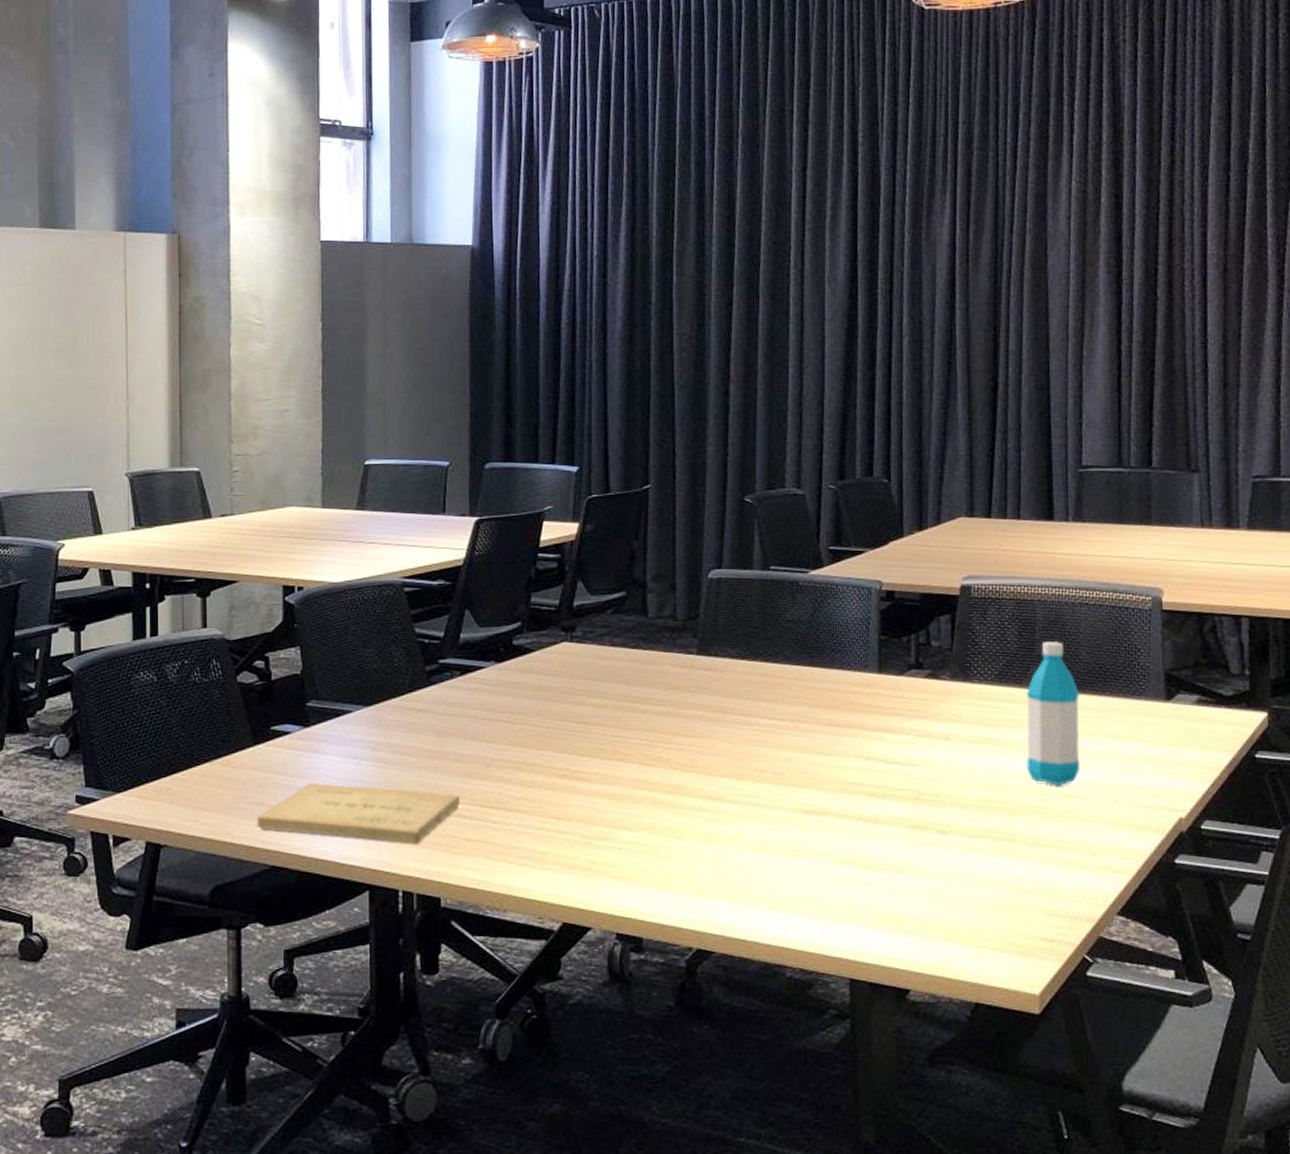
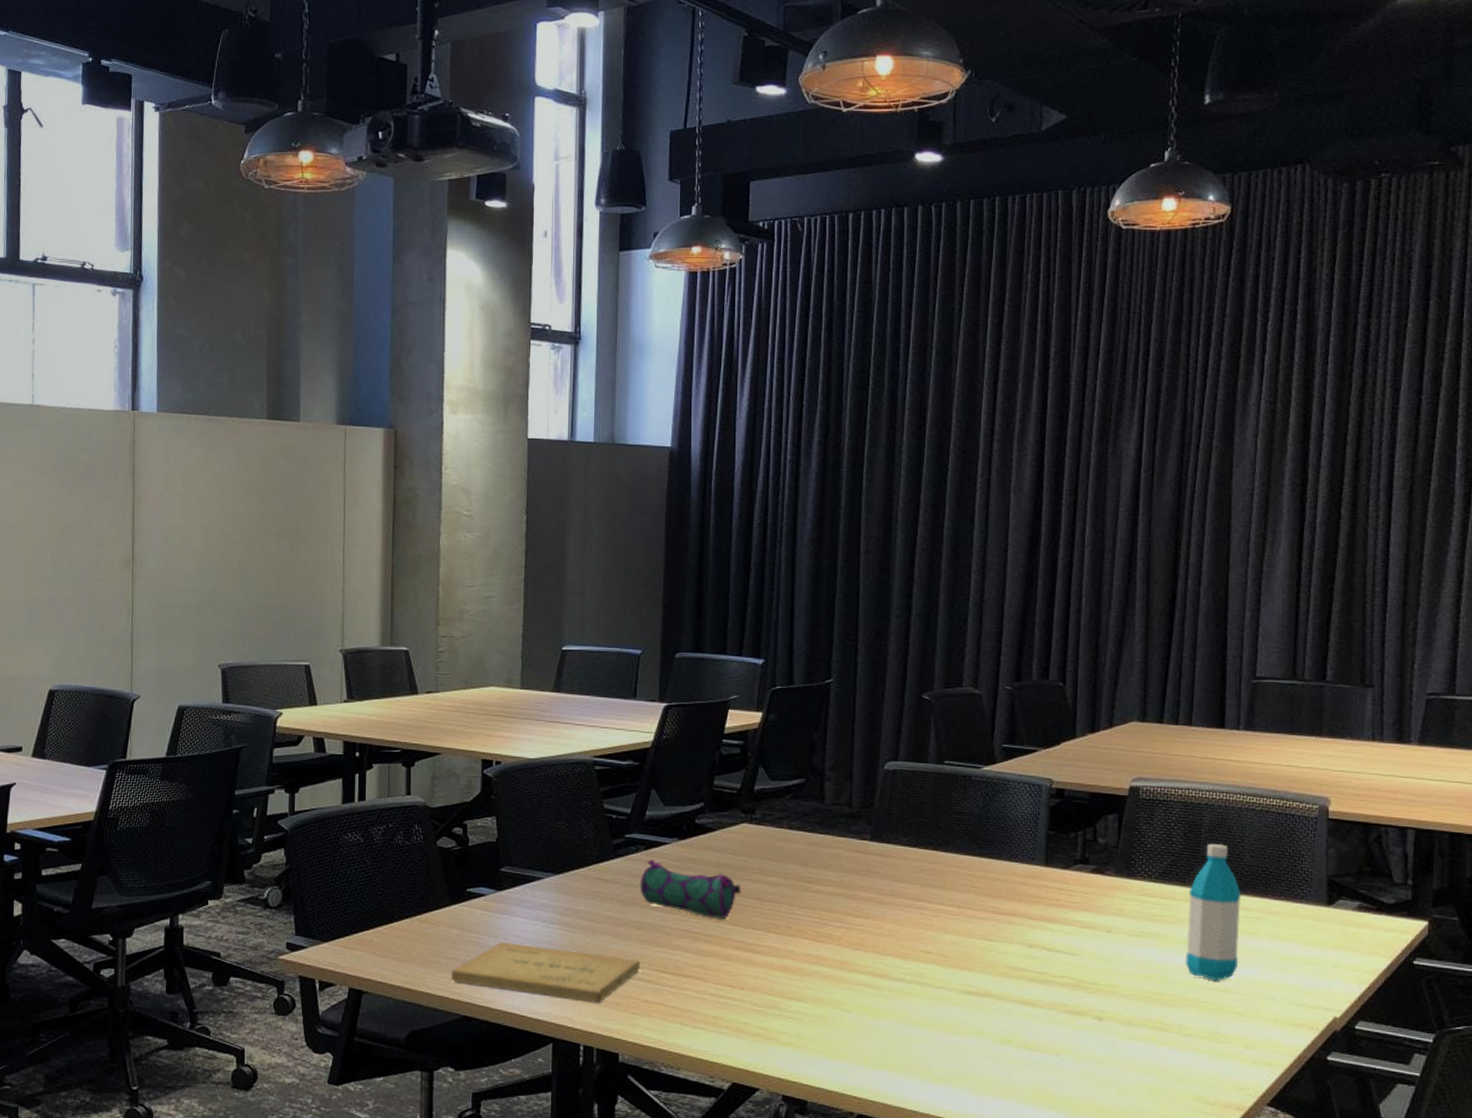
pencil case: none [456,686,564,747] -> present [639,860,741,920]

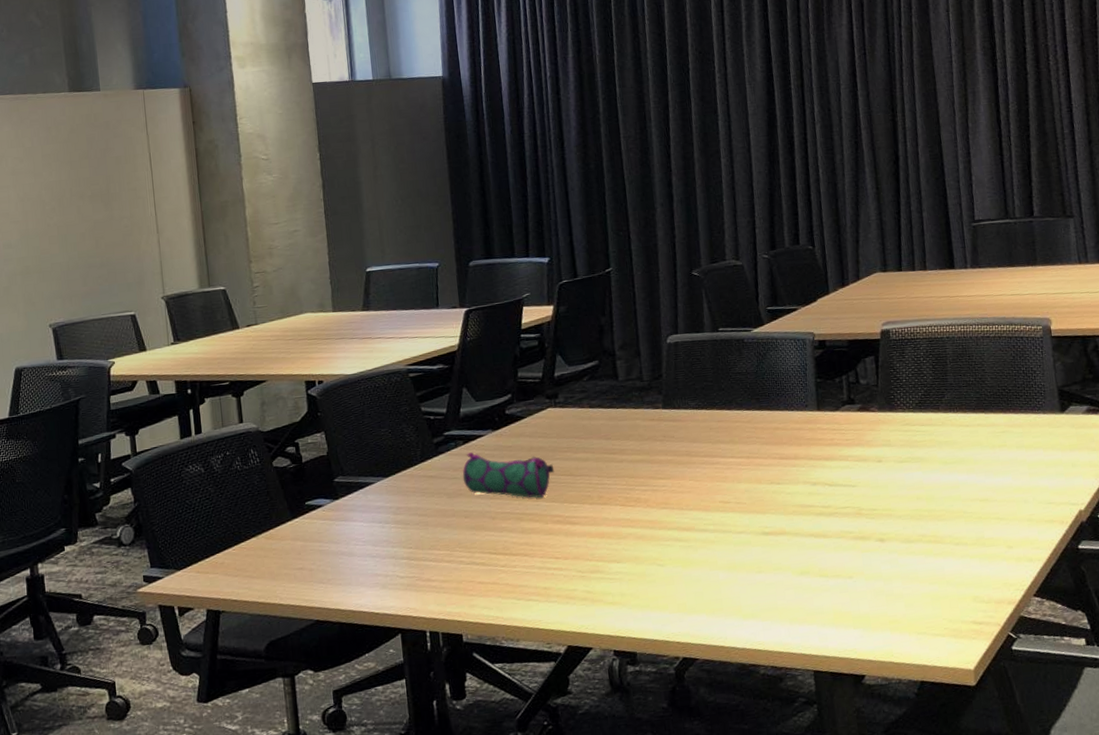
book: present [450,941,640,1003] -> none [299,545,472,591]
water bottle: present [1186,844,1241,981] -> none [943,371,993,493]

